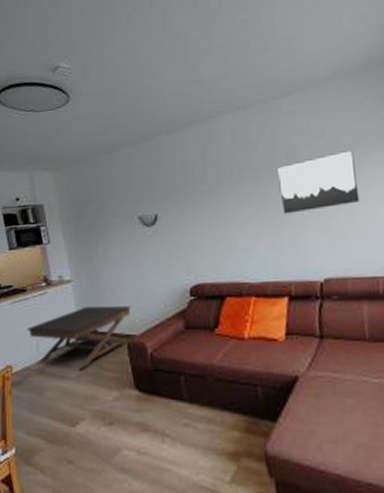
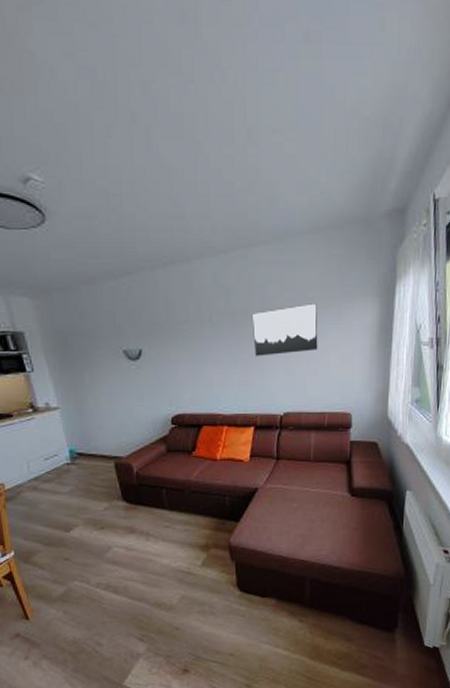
coffee table: present [27,305,131,371] -> none [16,431,118,487]

